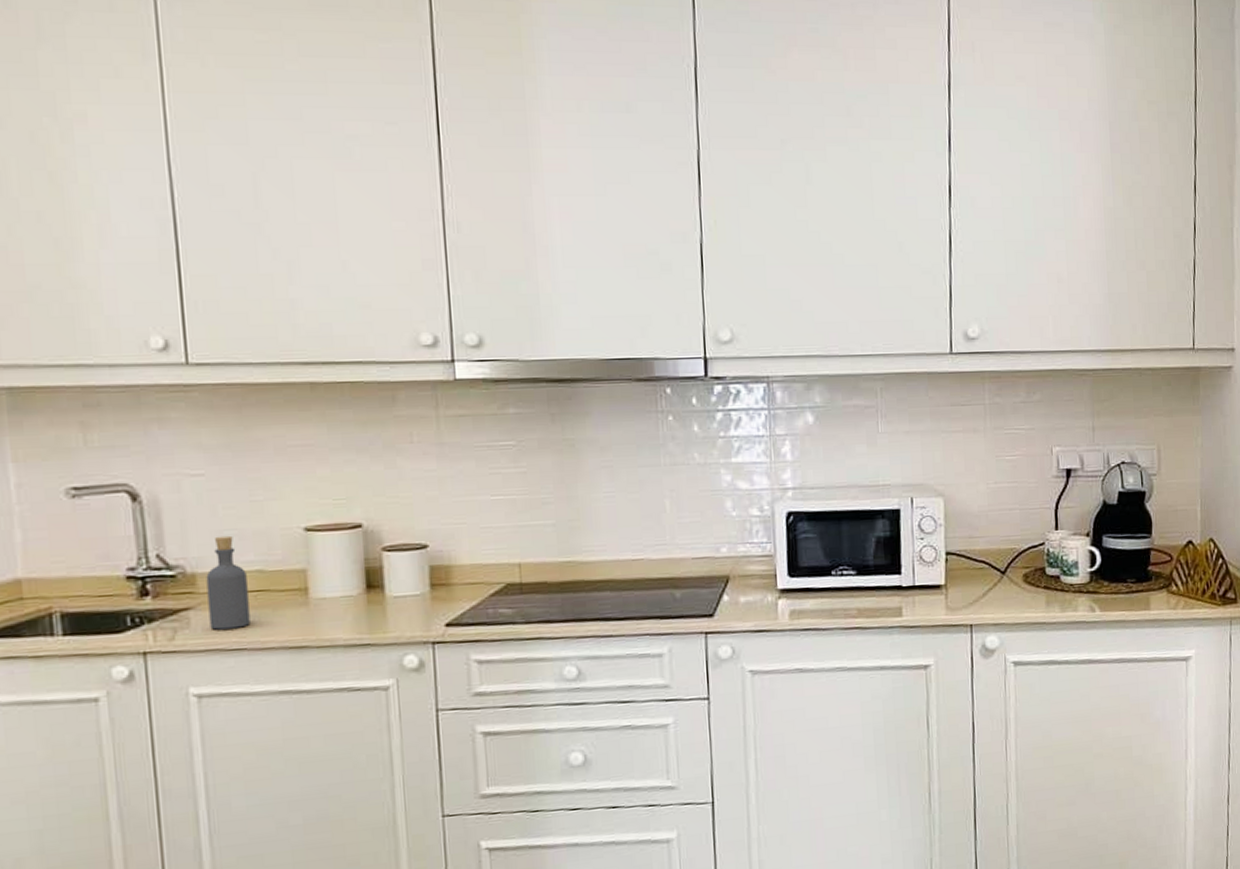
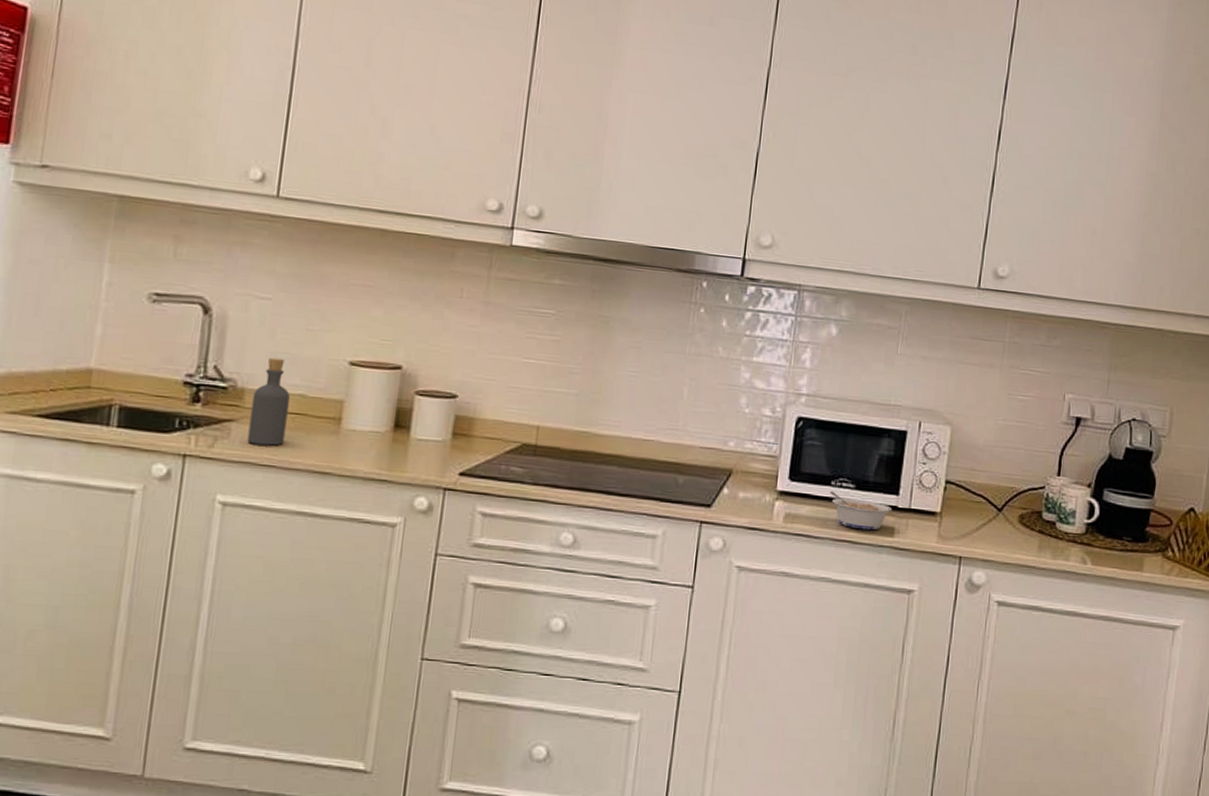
legume: none [831,581,897,615] -> present [829,491,893,531]

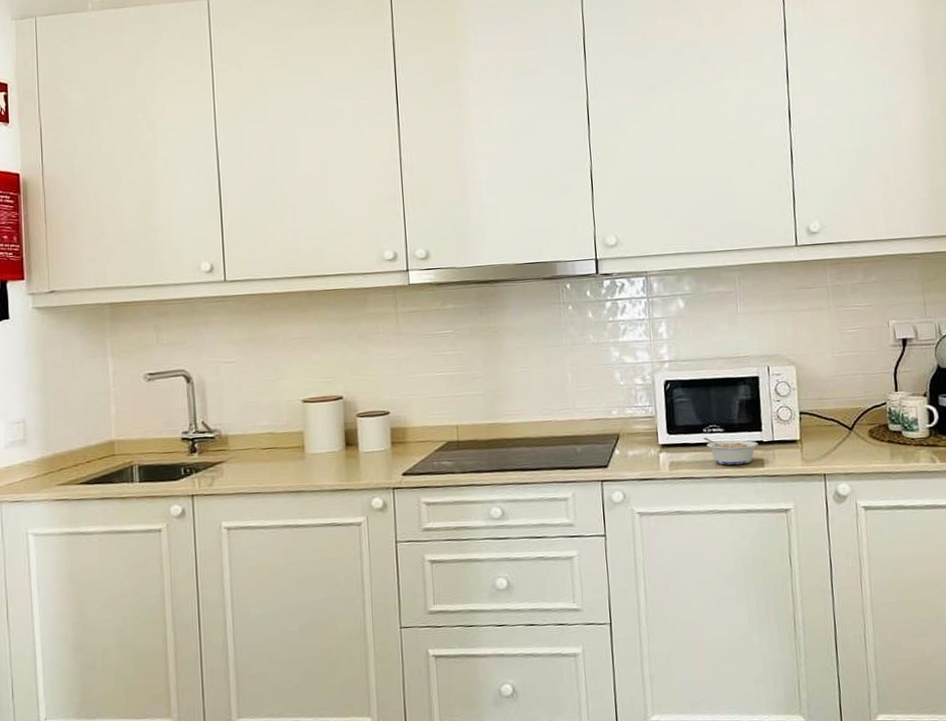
bottle: present [247,357,290,446] -> none [235,406,264,478]

